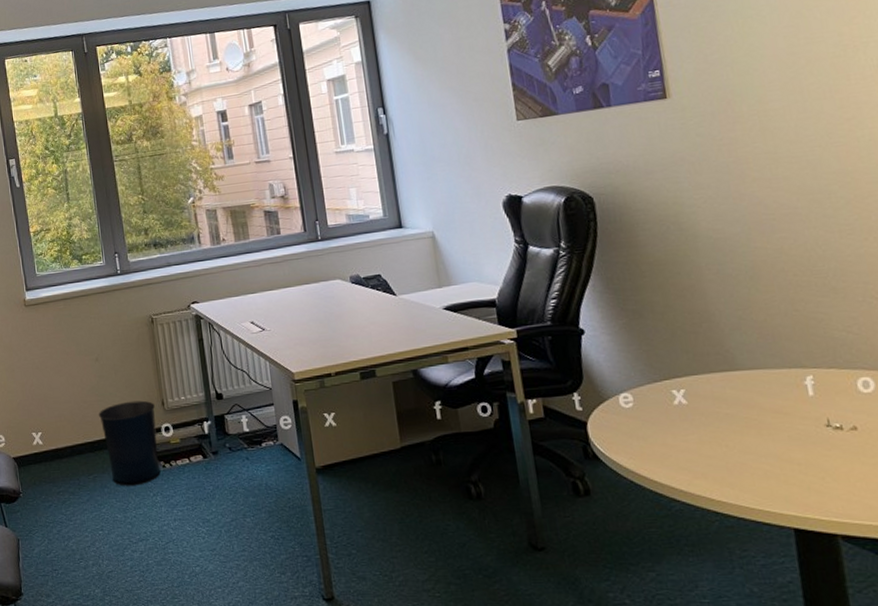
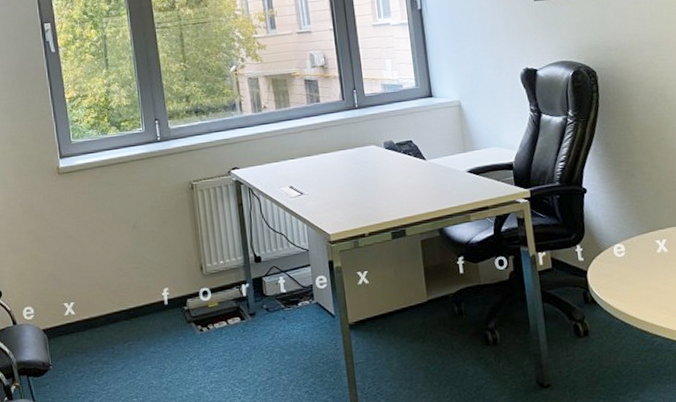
waste bin: present [98,400,161,486] -> none [134,266,198,352]

